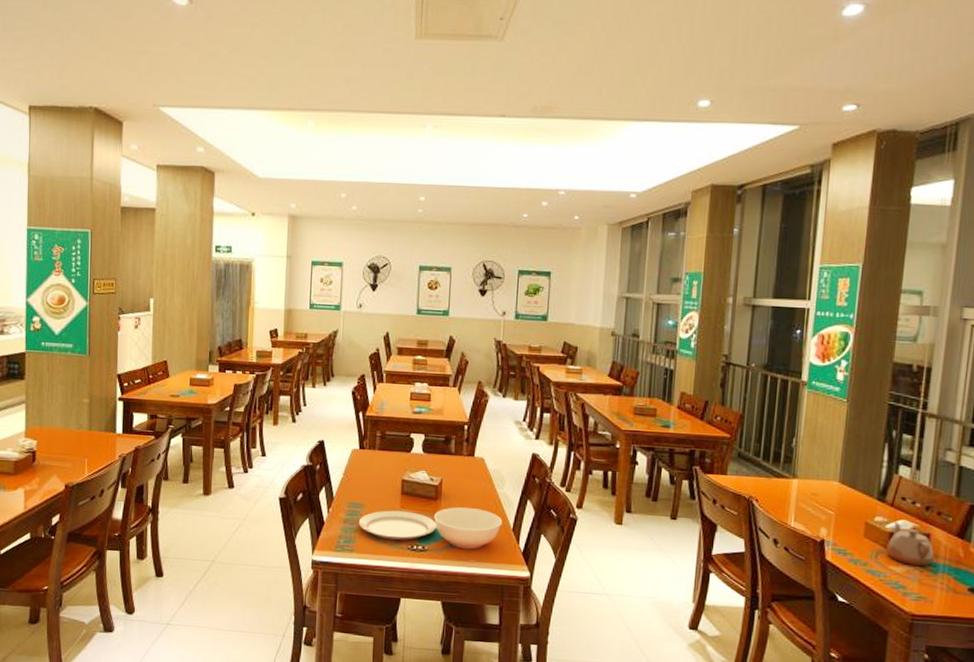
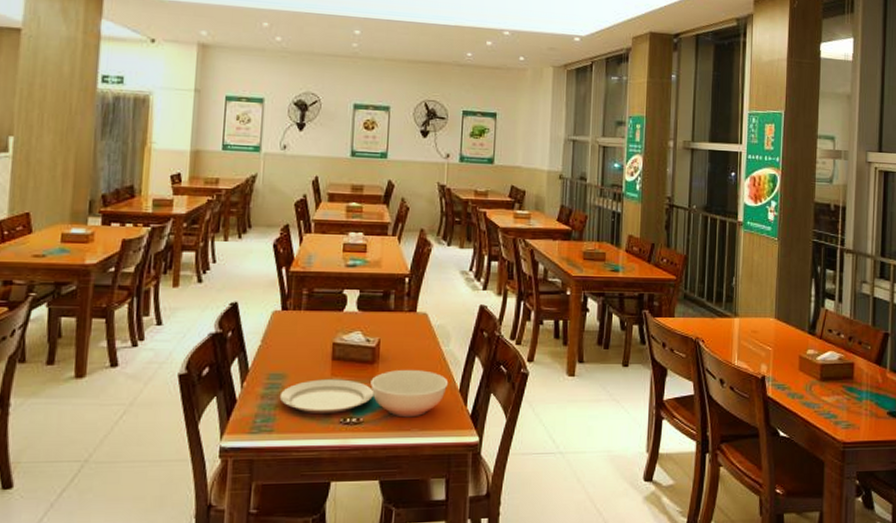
teapot: present [885,520,935,567] -> none [818,352,858,395]

